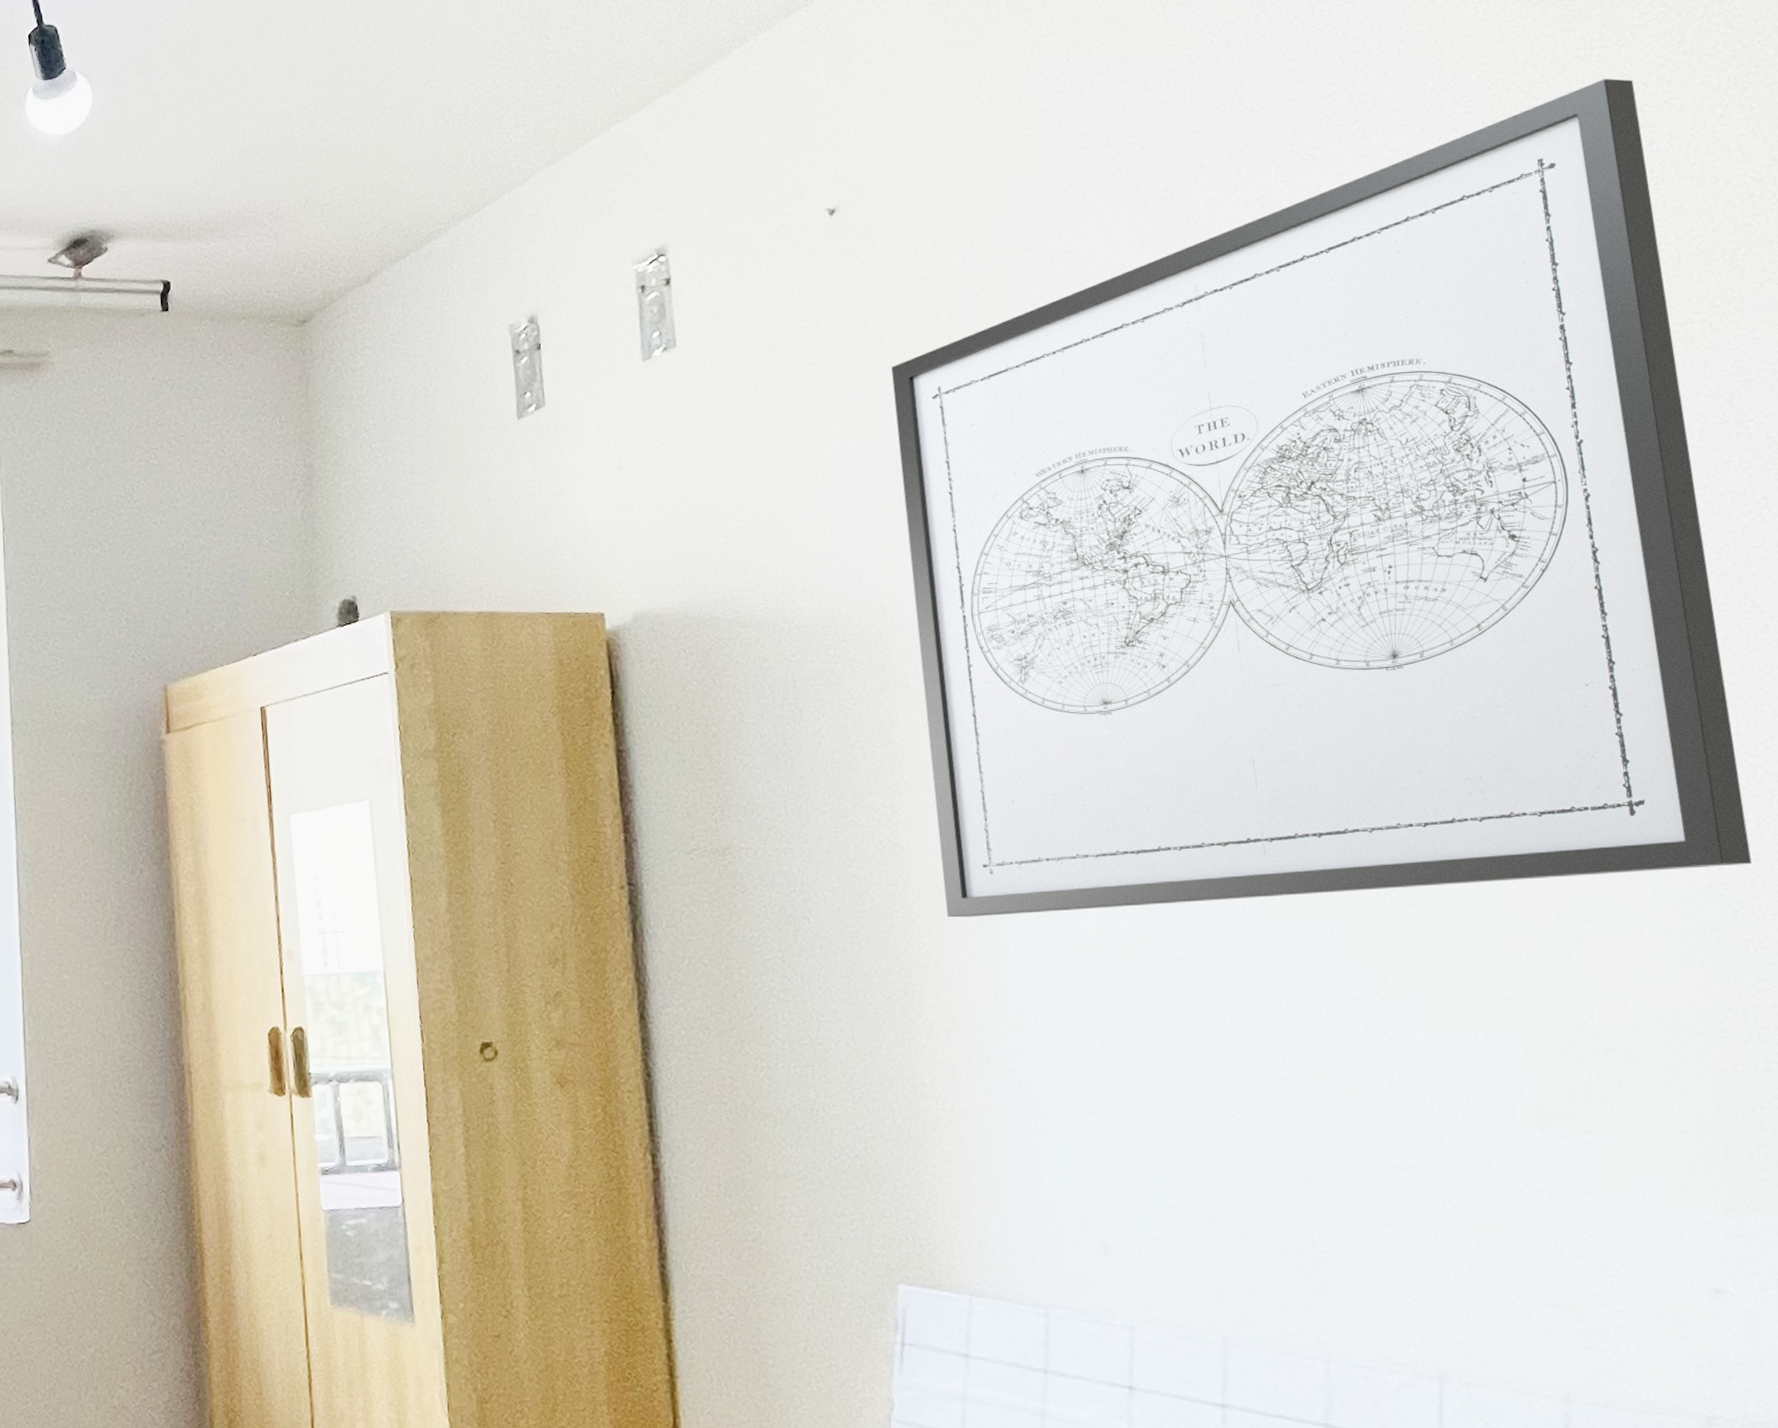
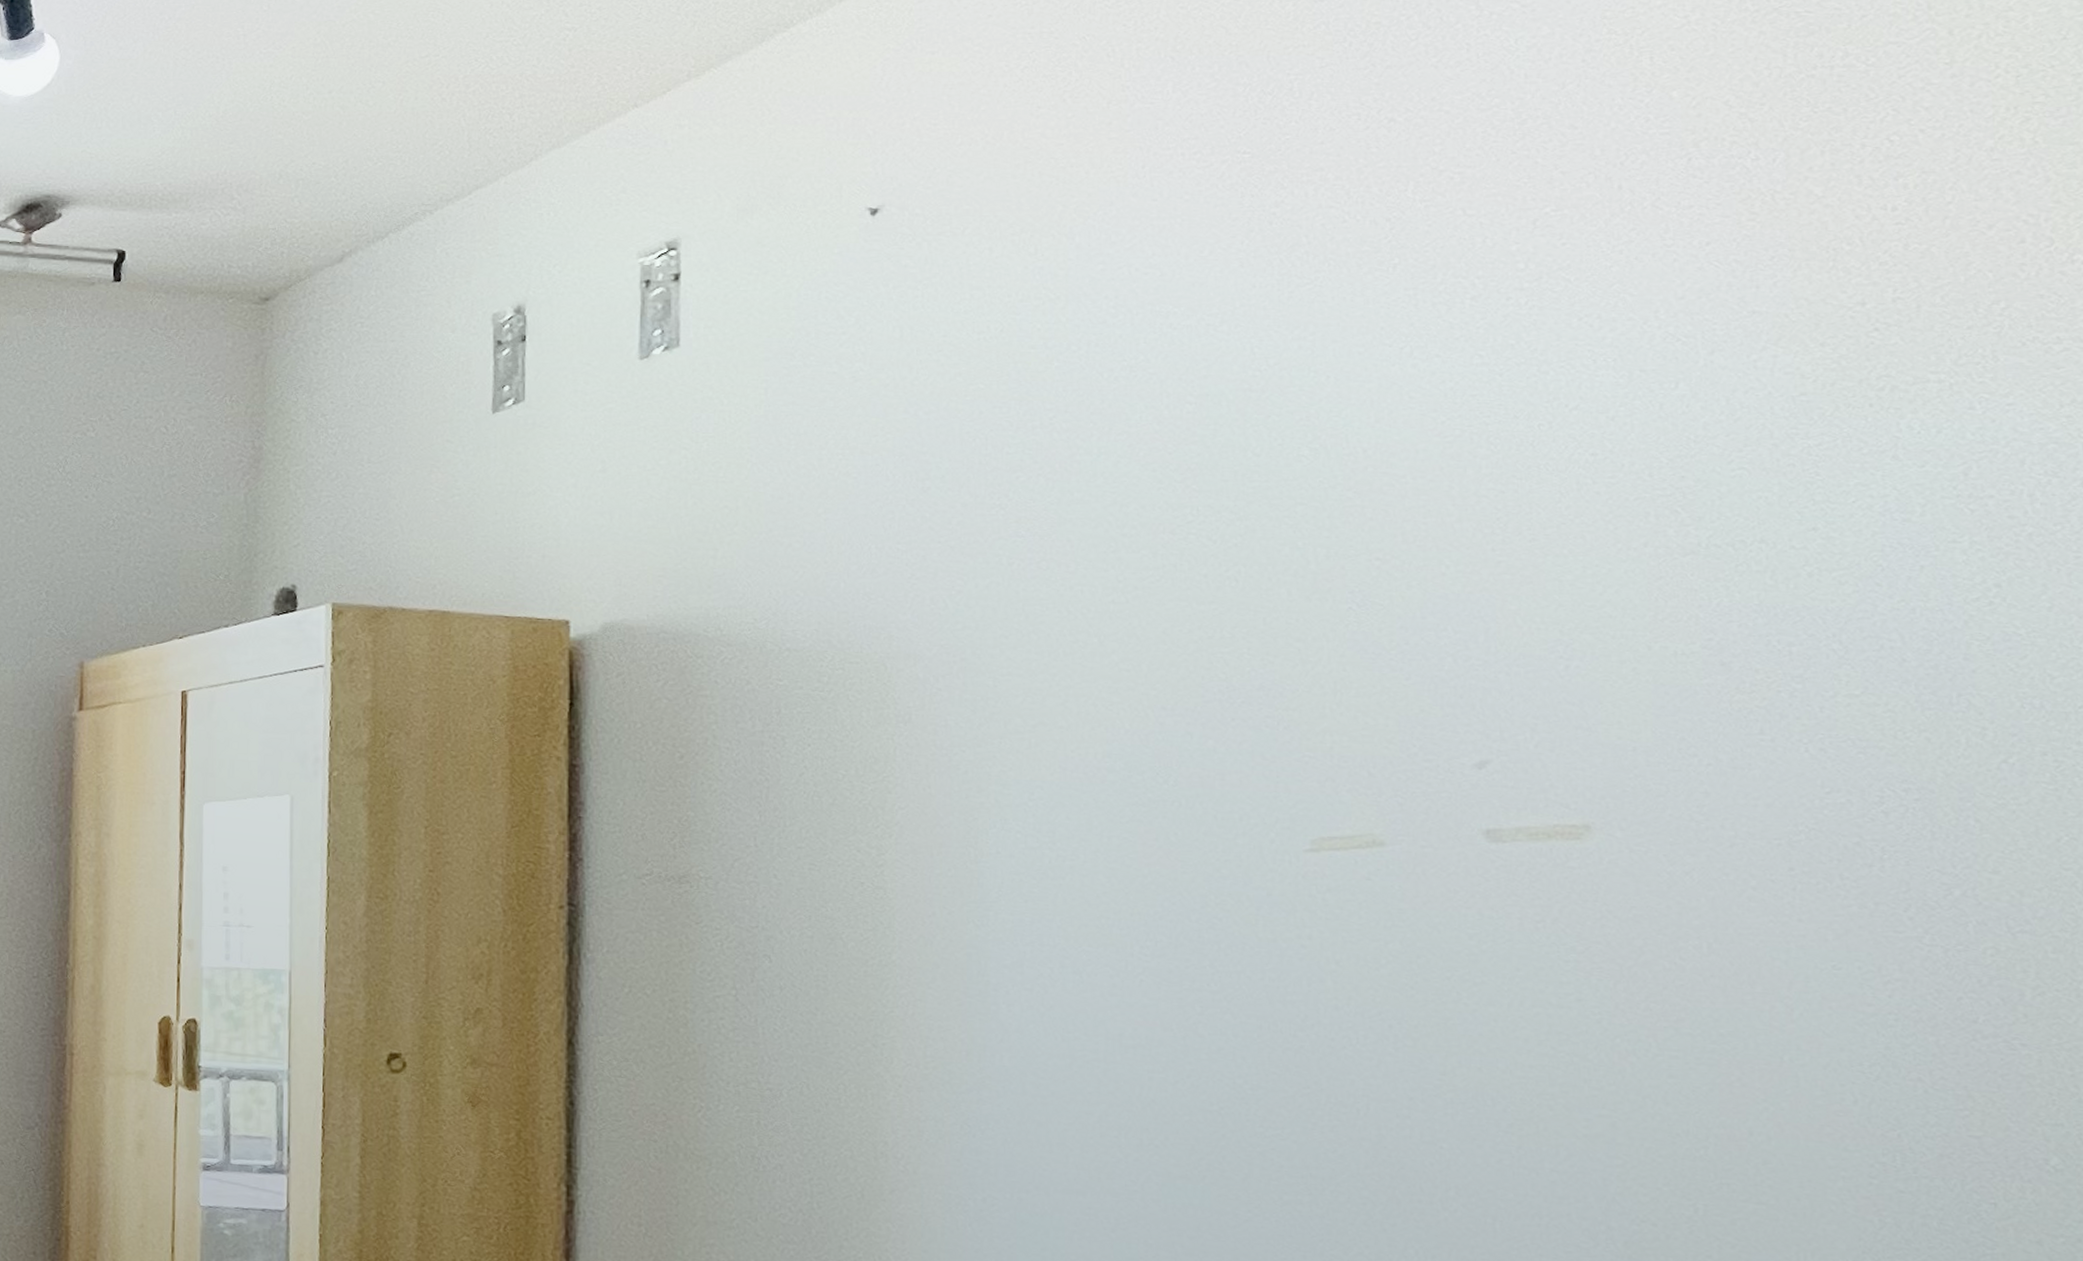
wall art: present [891,78,1752,918] -> none [926,102,1932,996]

